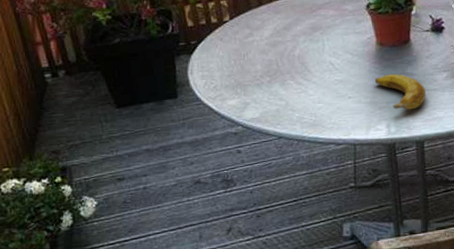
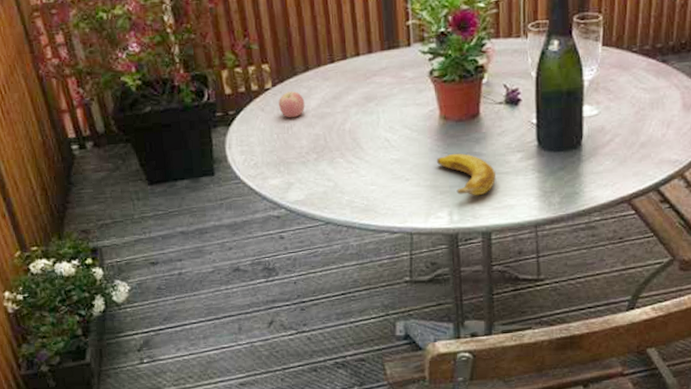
apple: none [236,23,259,47] -> present [279,91,305,118]

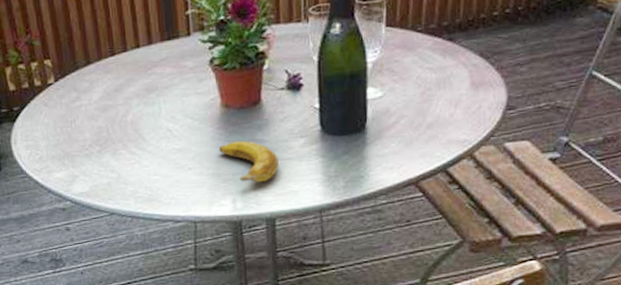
apple: present [279,91,305,118] -> none [61,85,87,112]

